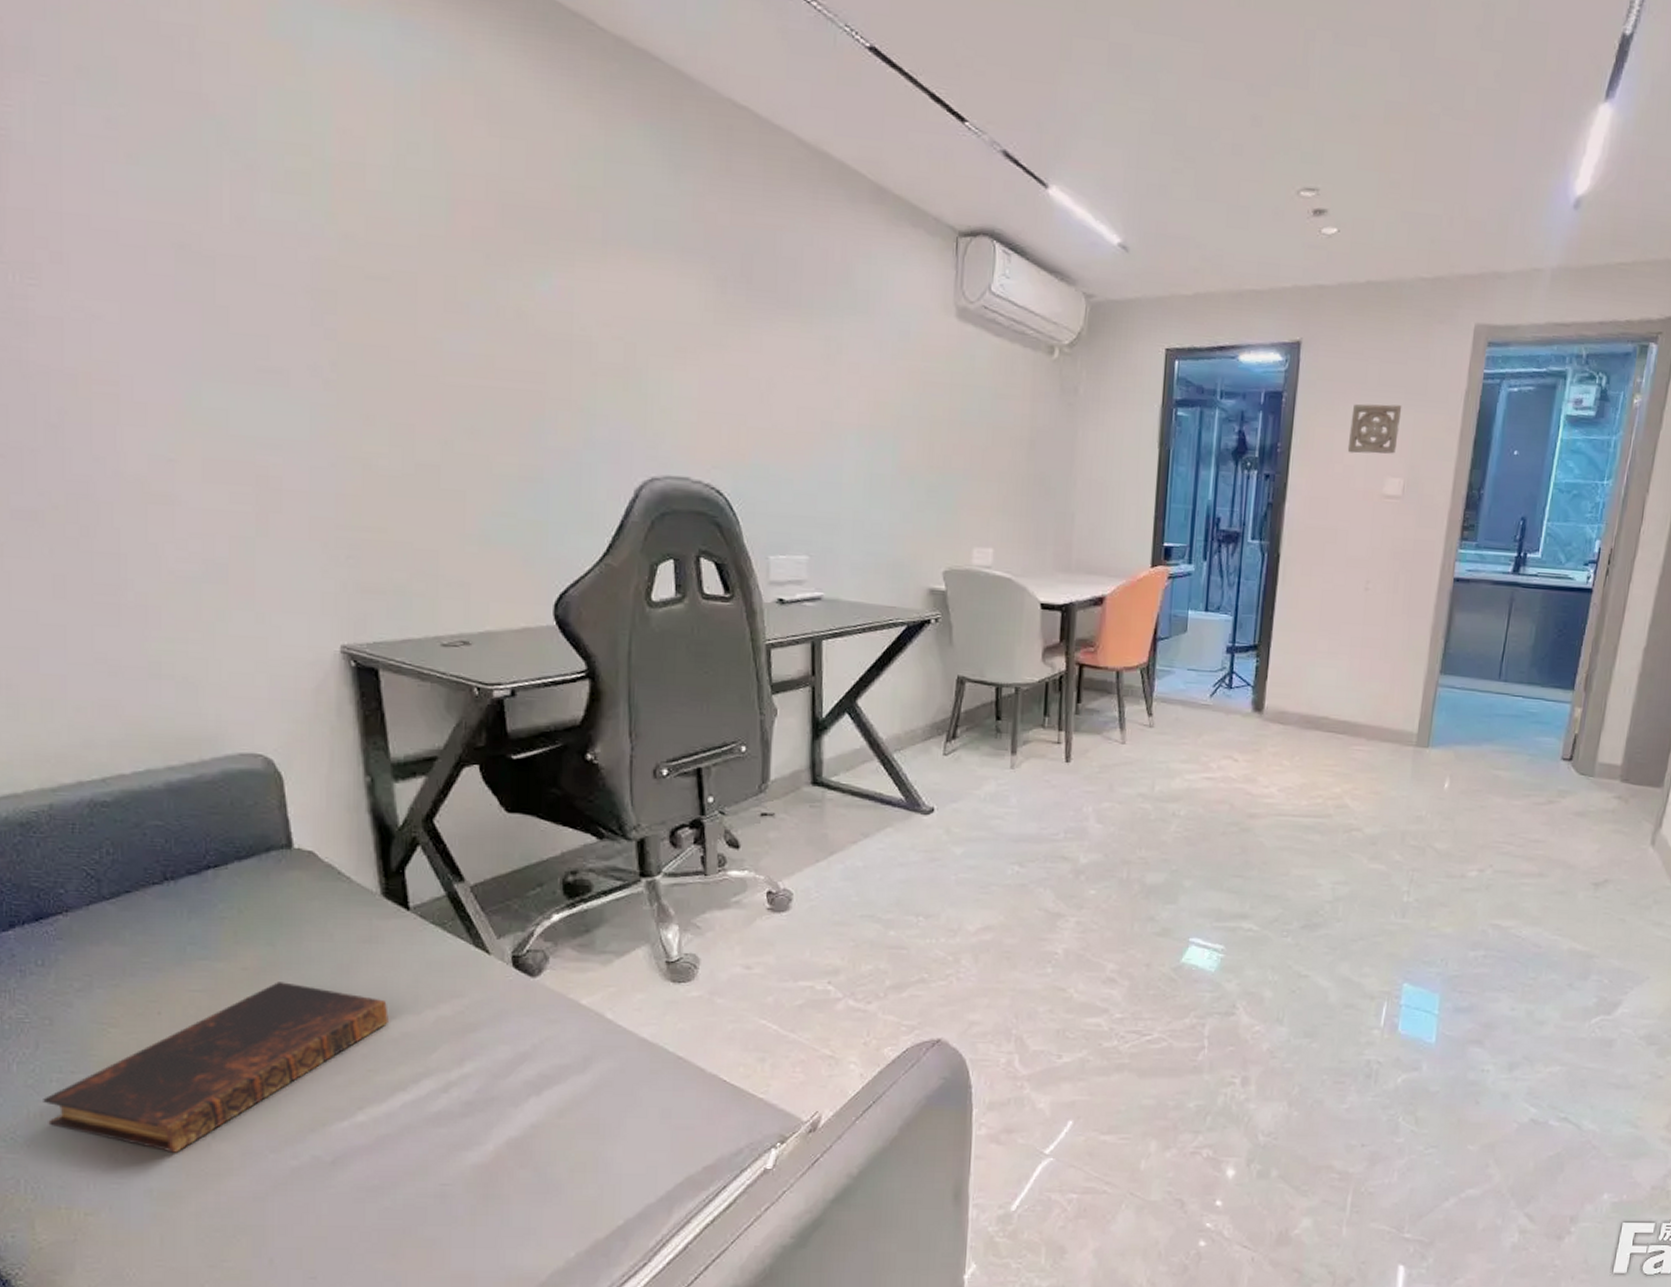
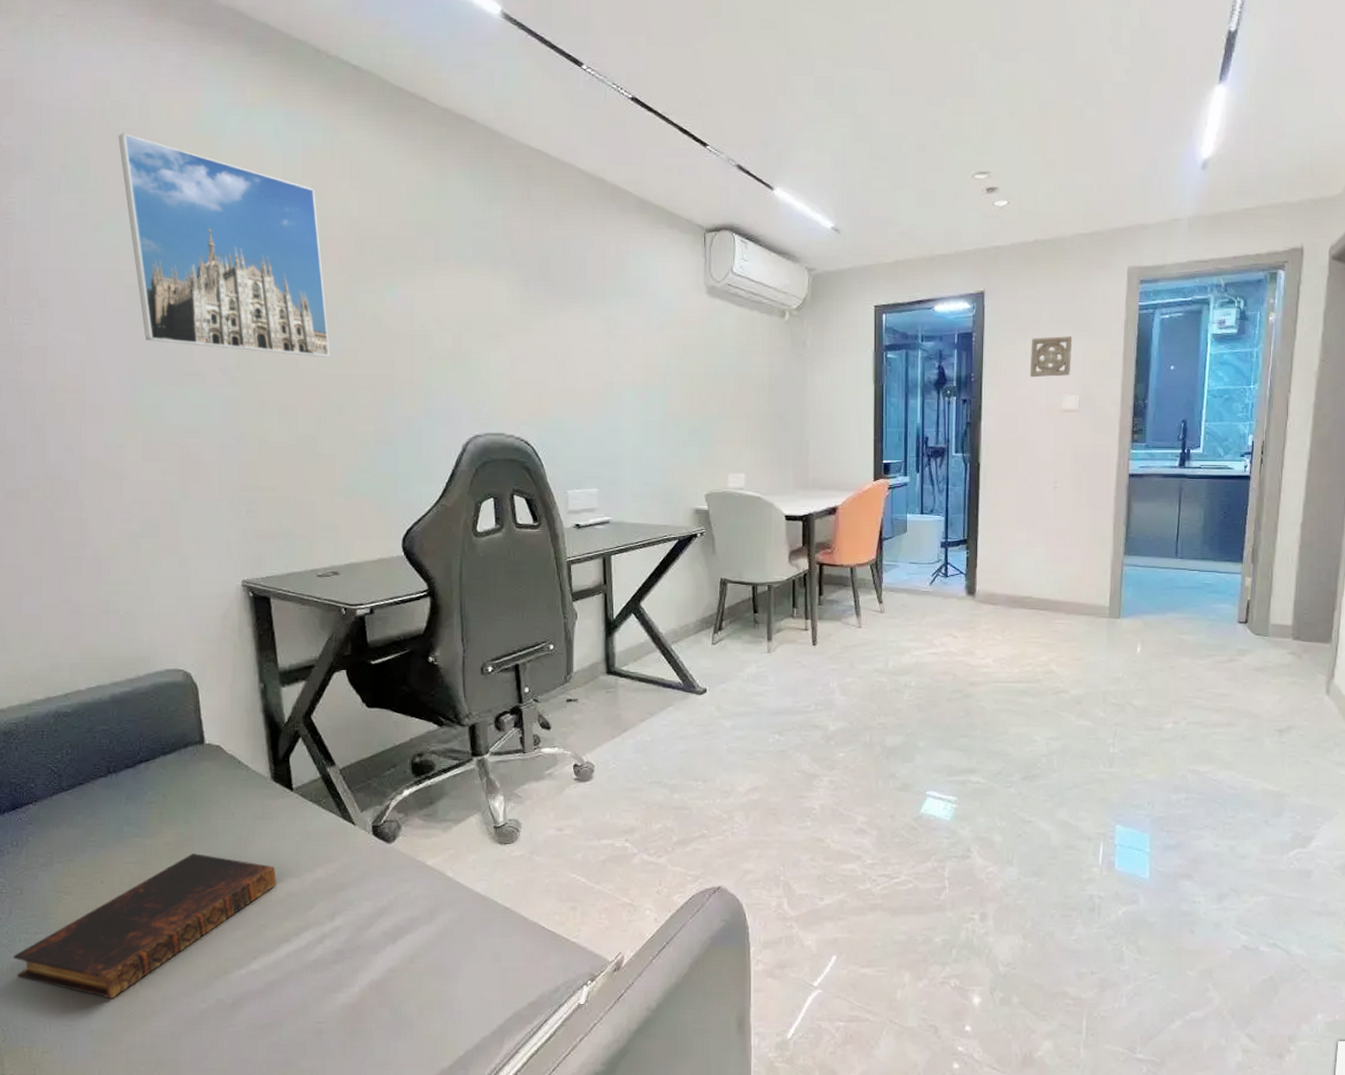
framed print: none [158,28,459,363] -> present [118,133,330,358]

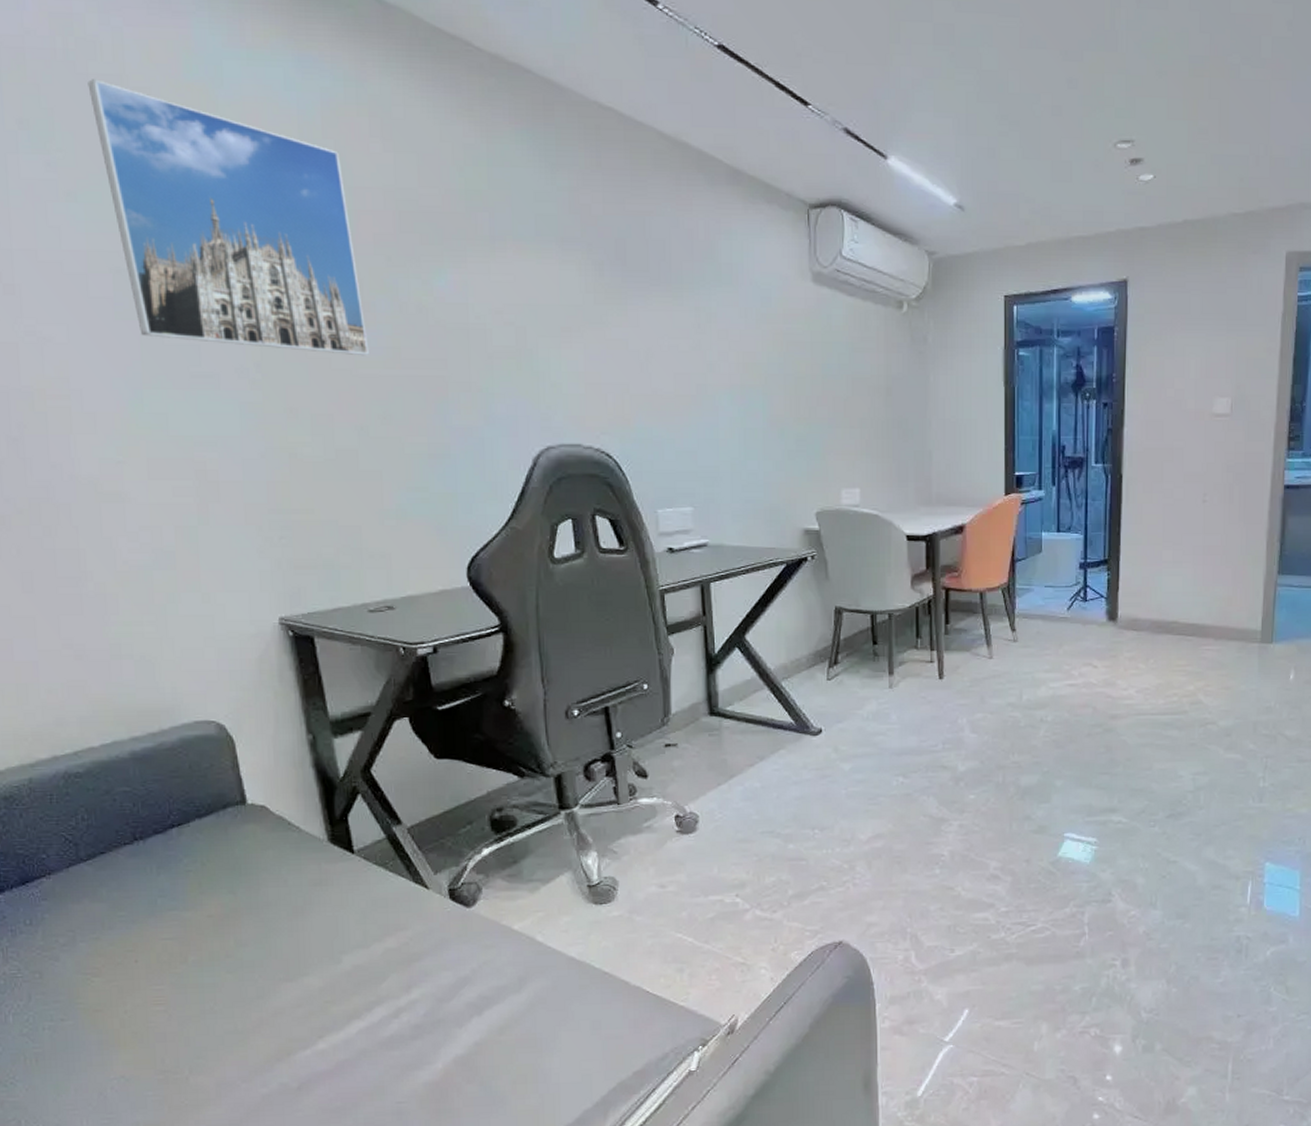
book: present [13,853,277,999] -> none [37,926,341,1088]
wall ornament: present [1029,336,1073,378] -> none [1177,331,1225,378]

